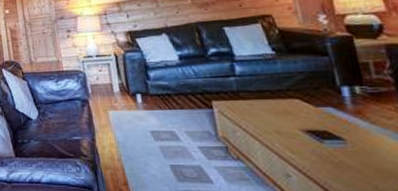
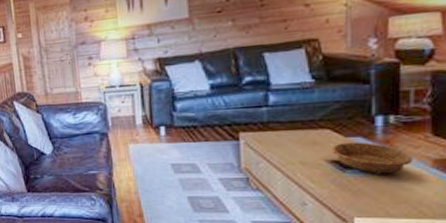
decorative bowl: none [303,112,390,145] -> present [330,142,413,174]

